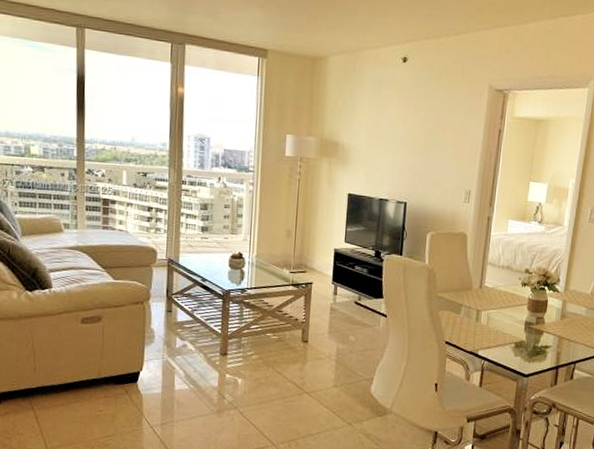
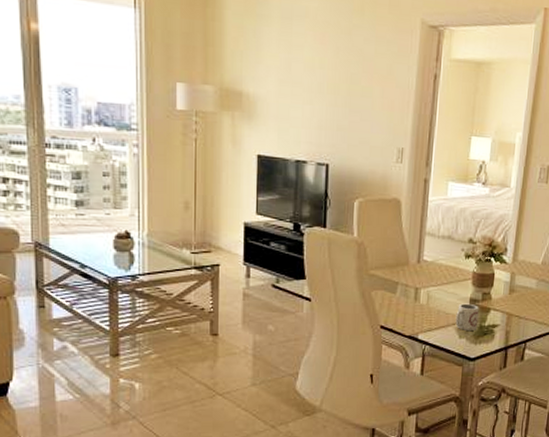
cup: none [511,325,533,350] -> present [455,303,479,330]

